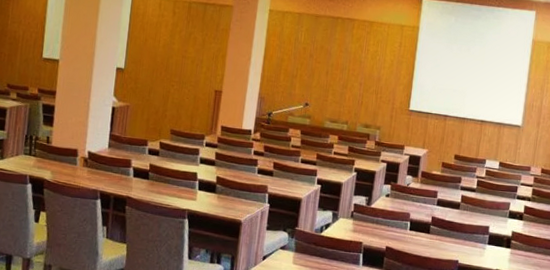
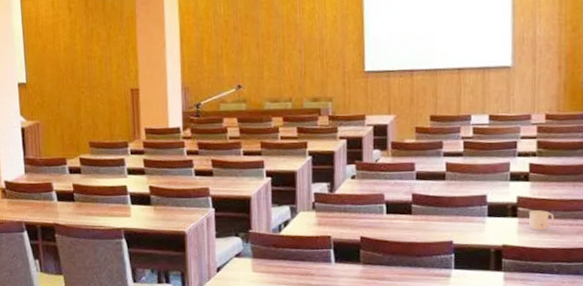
mug: none [517,244,538,262] -> present [528,210,555,231]

